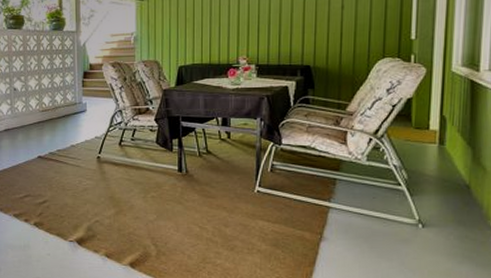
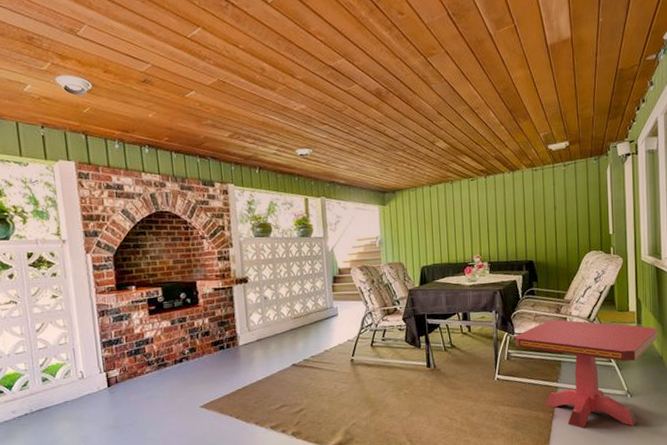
side table: none [281,132,466,260] -> present [514,319,658,429]

